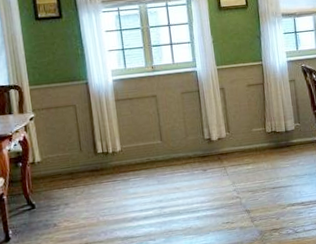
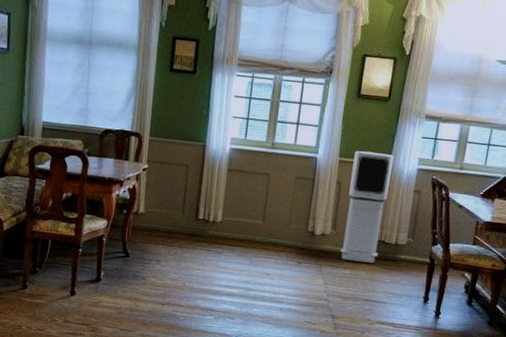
air purifier: none [229,54,273,157] -> present [340,151,394,263]

